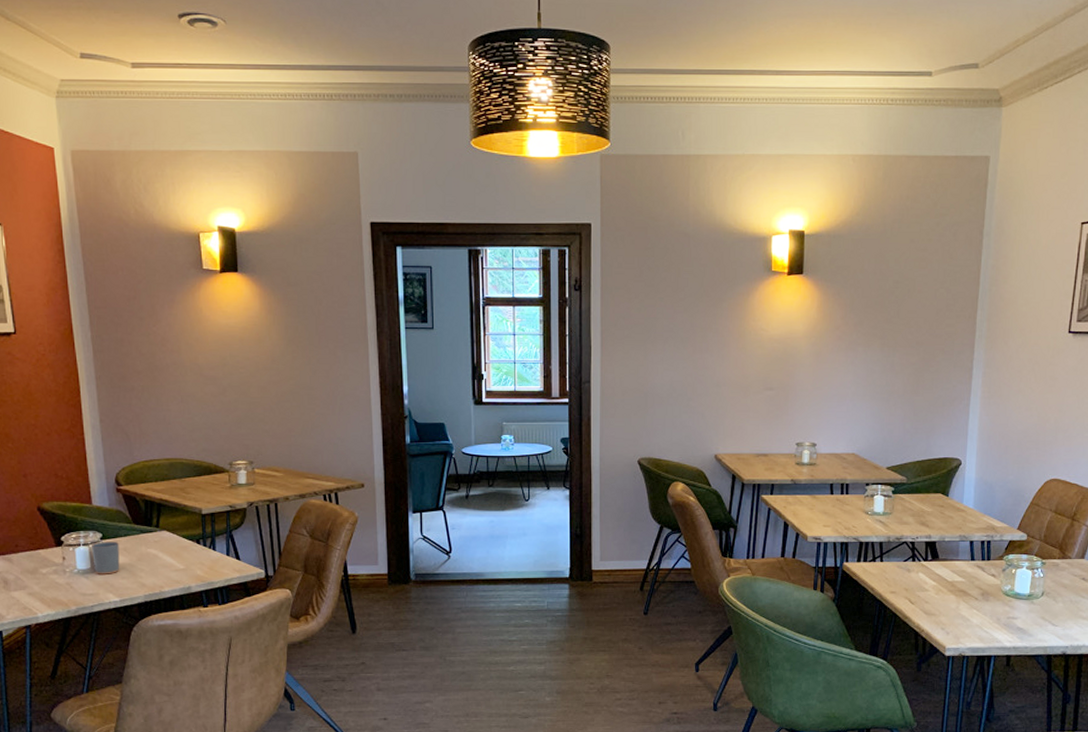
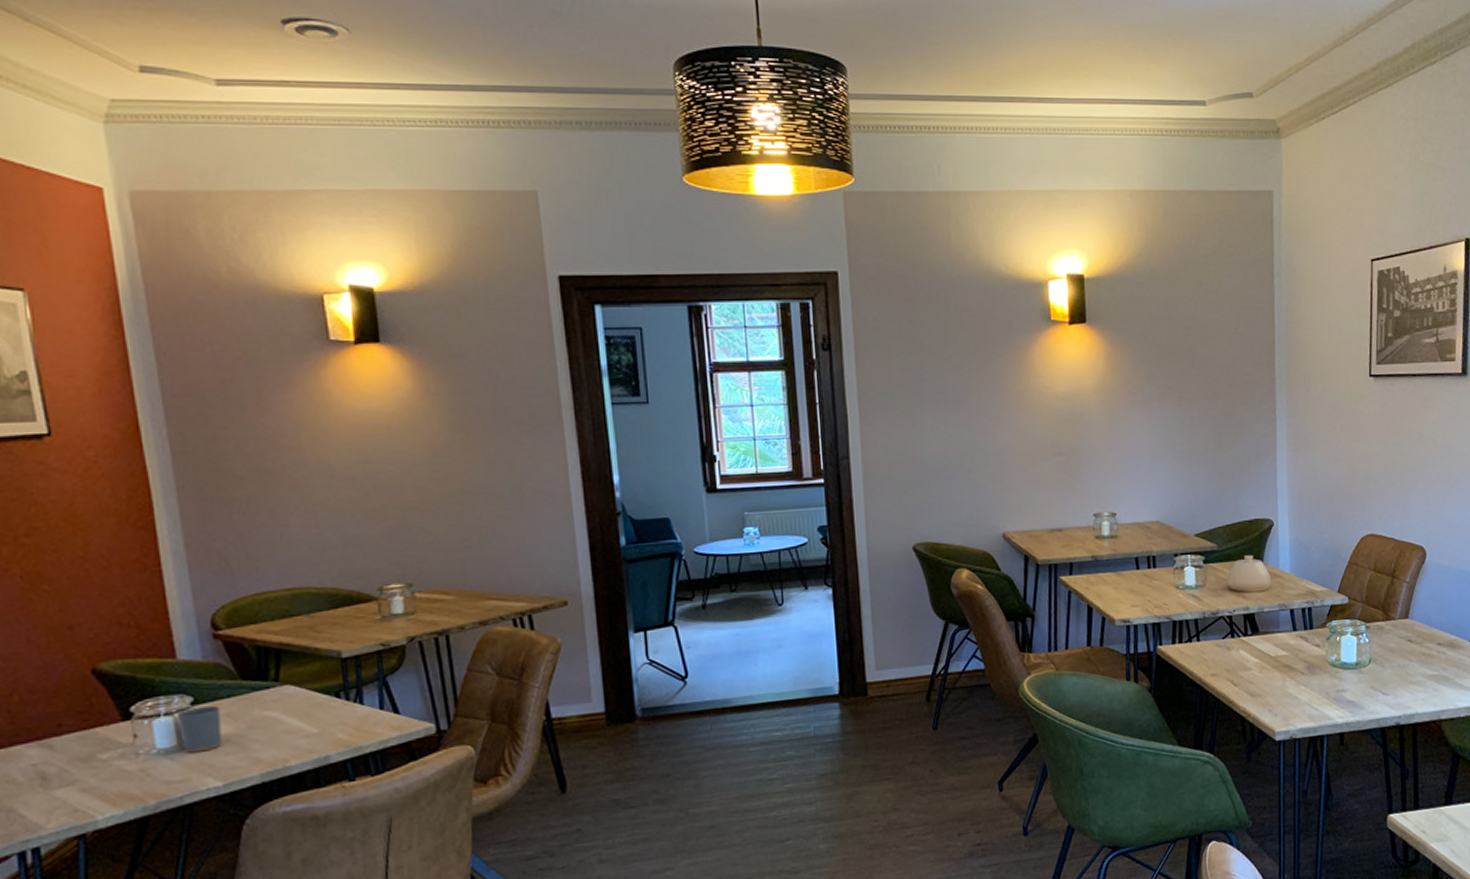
sugar bowl: none [912,490,955,523] -> present [1227,555,1272,593]

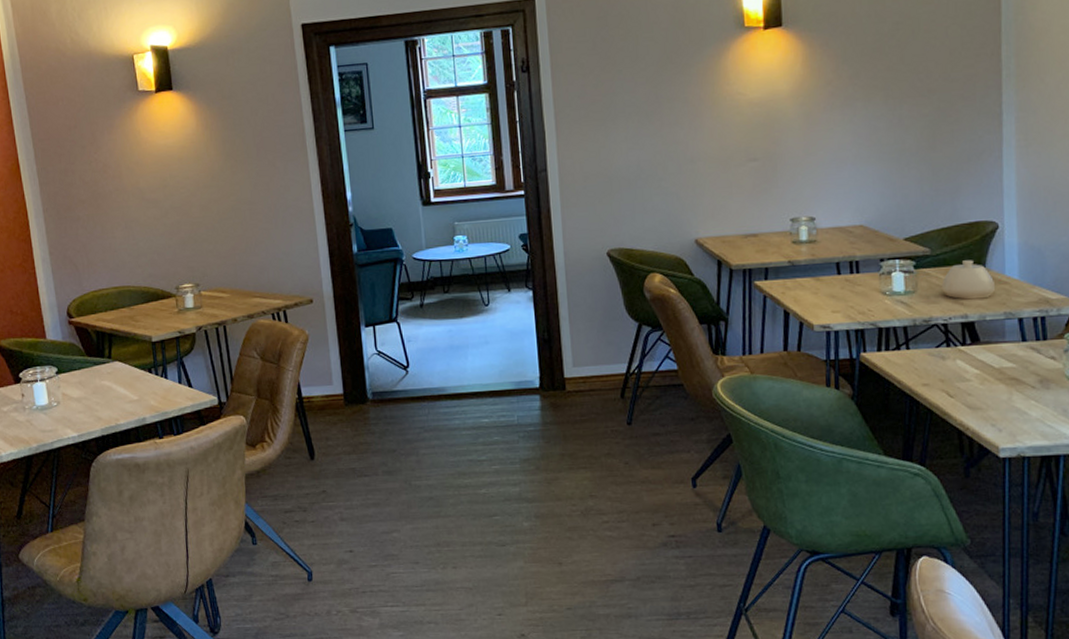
mug: present [178,706,223,753] -> none [48,376,77,410]

